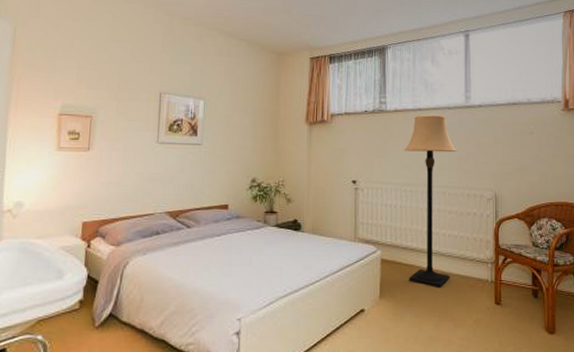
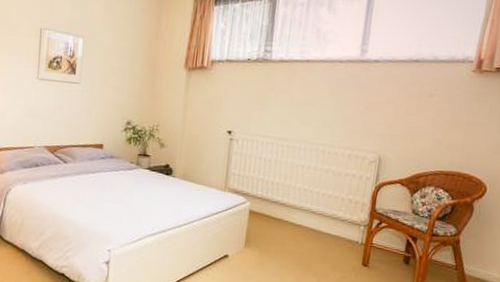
lamp: present [404,114,457,289] -> none [275,67,344,245]

